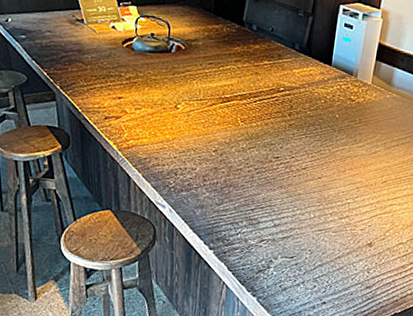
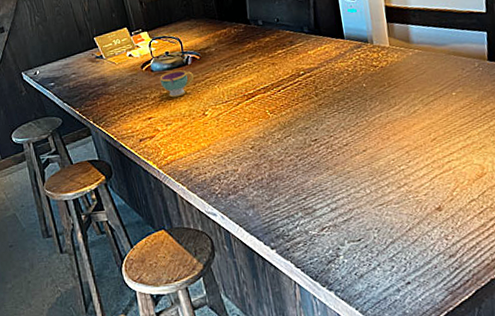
teacup: none [138,54,175,83] -> present [160,70,194,98]

